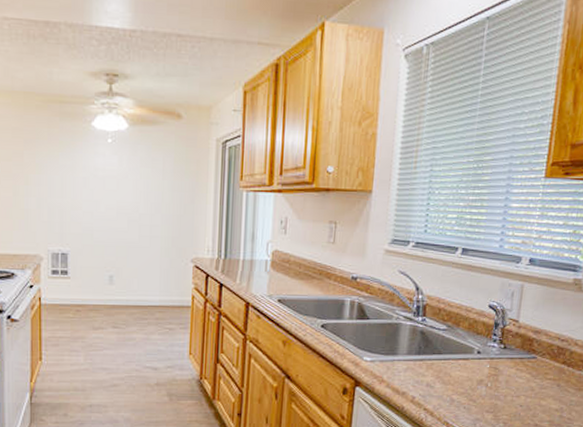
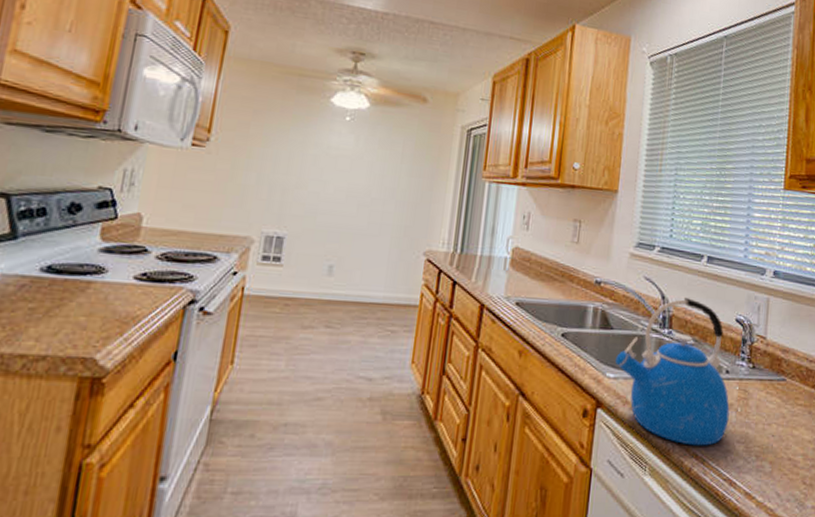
kettle: none [371,288,480,416] -> present [614,298,730,446]

